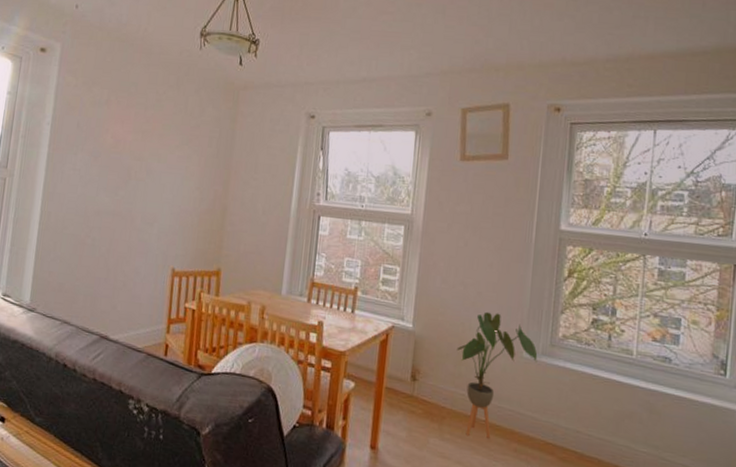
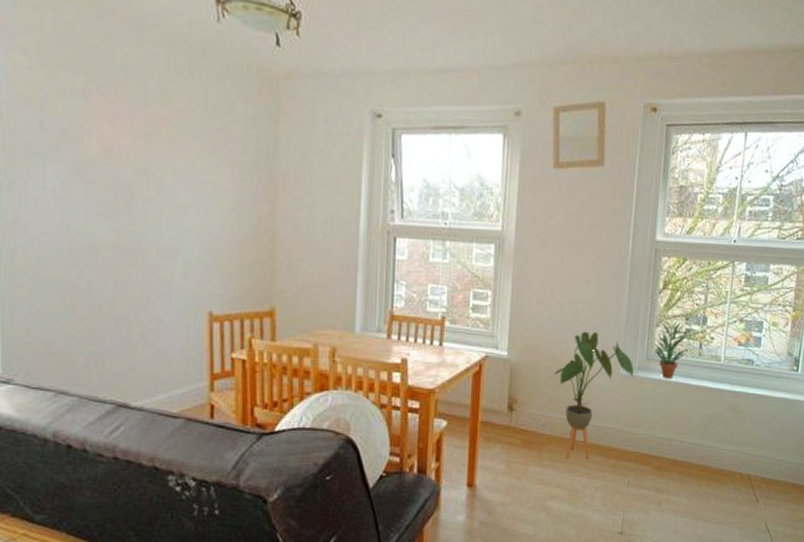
potted plant: none [558,309,597,369] -> present [653,320,689,380]

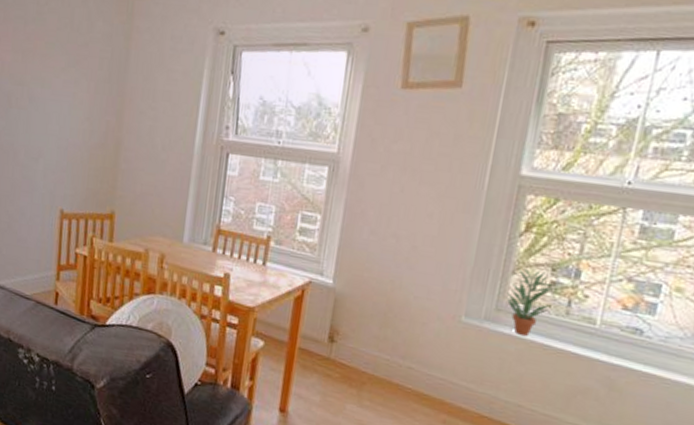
house plant: present [554,331,634,458] -> none [383,269,480,408]

